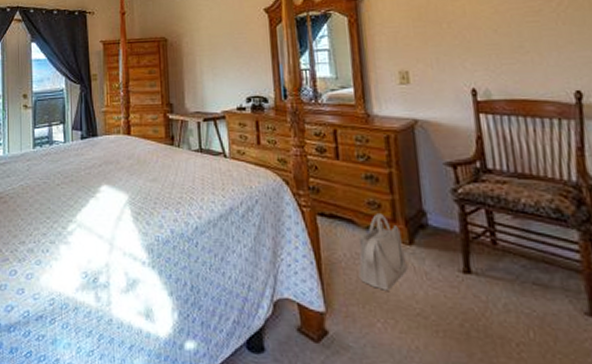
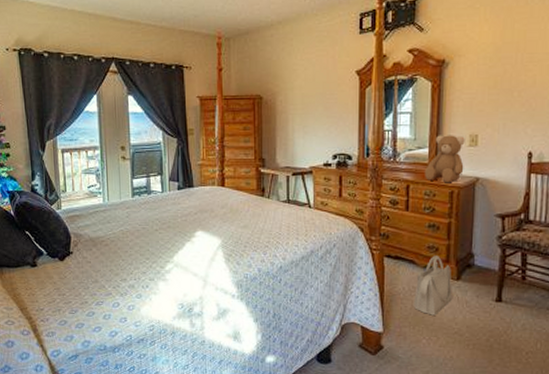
teddy bear: none [351,72,398,127] -> present [424,135,465,183]

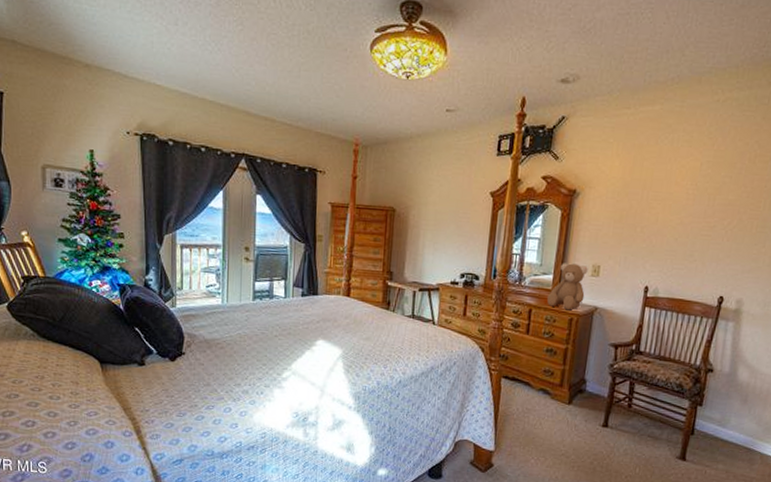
handbag: present [413,254,453,316] -> none [525,378,564,437]

